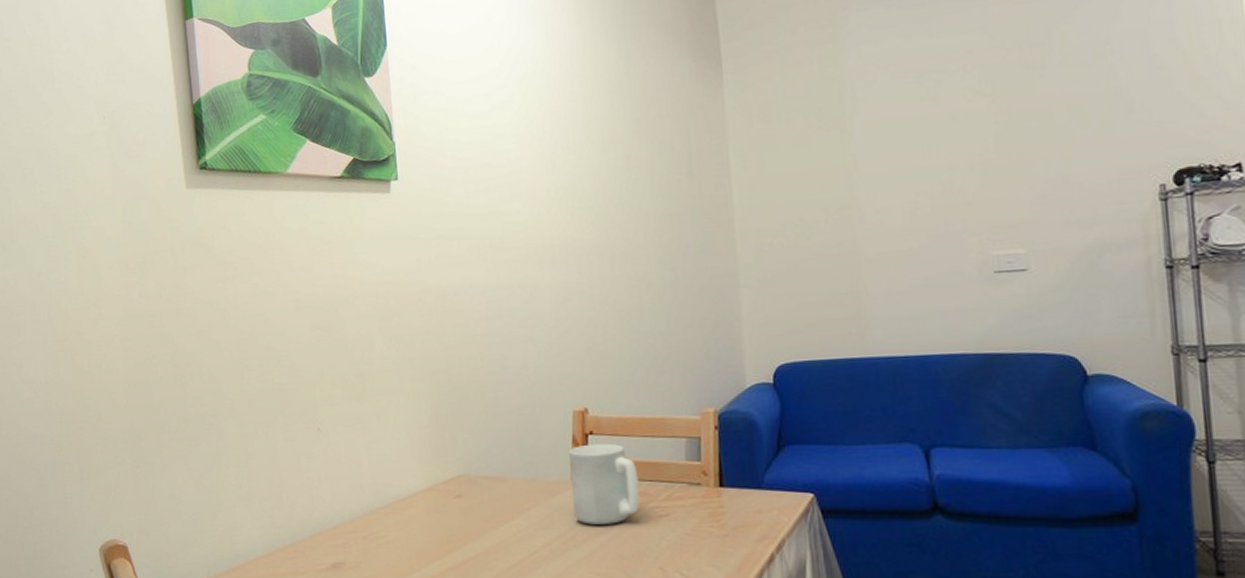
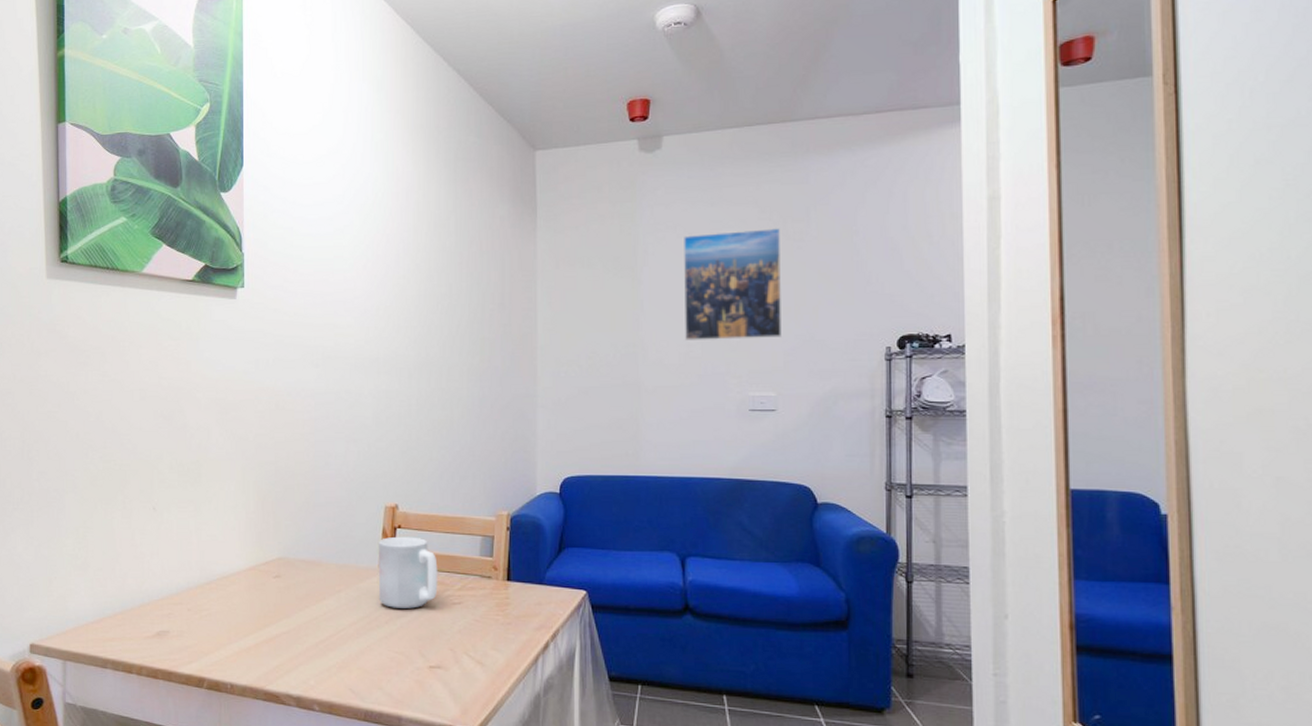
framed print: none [899,55,1027,197] -> present [684,227,781,340]

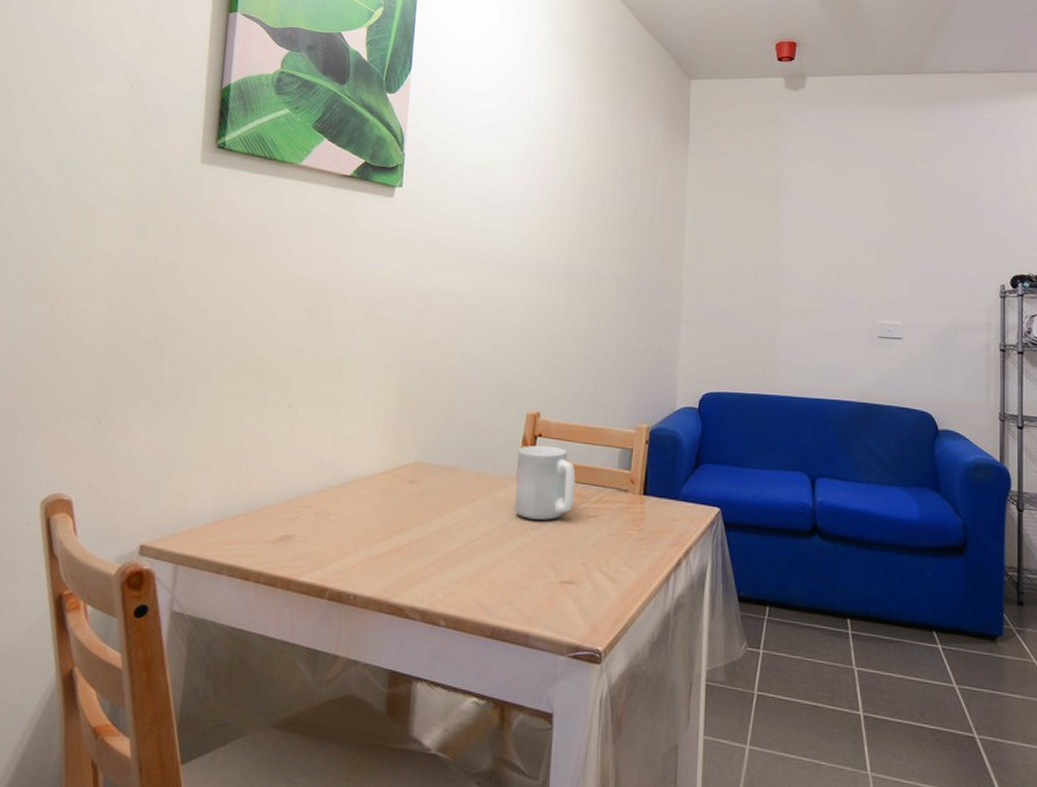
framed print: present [684,227,781,340] -> none [821,167,909,270]

